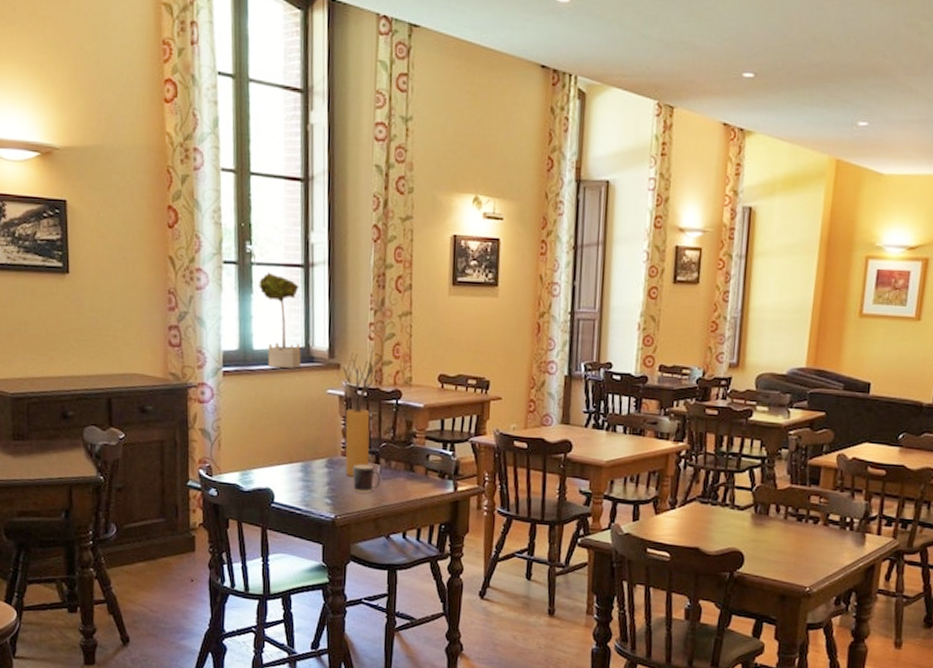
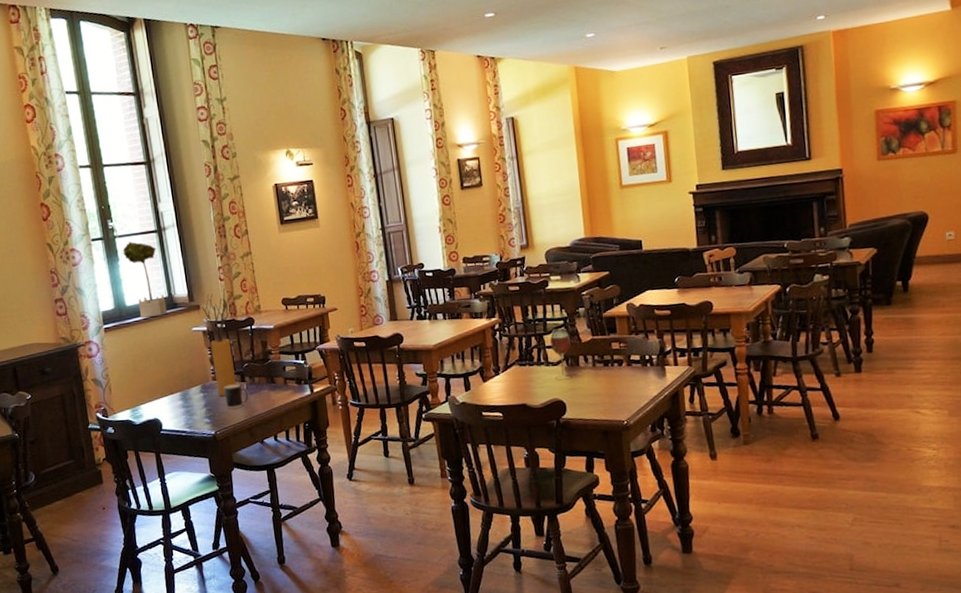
wineglass: none [738,467,765,529] -> present [550,328,572,381]

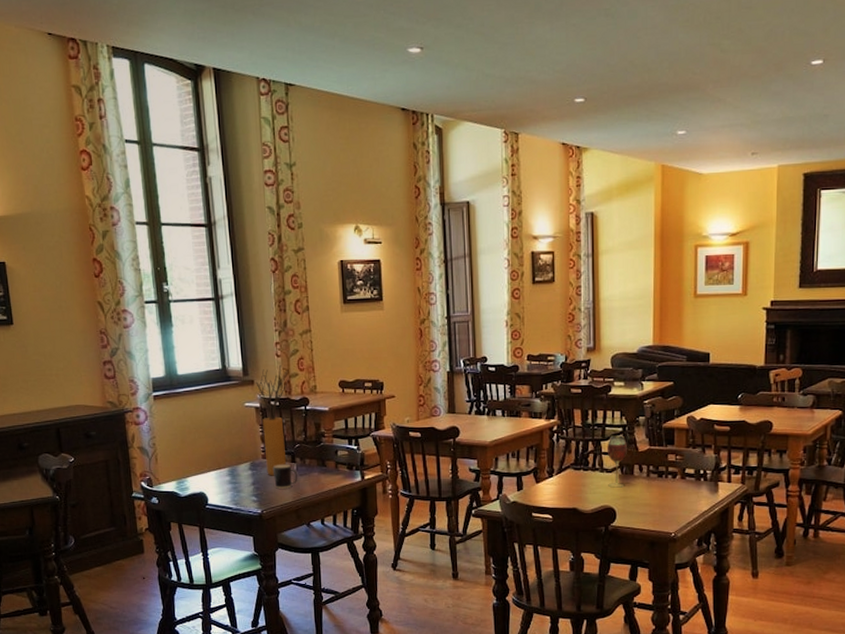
potted tree: present [123,241,167,318] -> none [177,307,220,388]

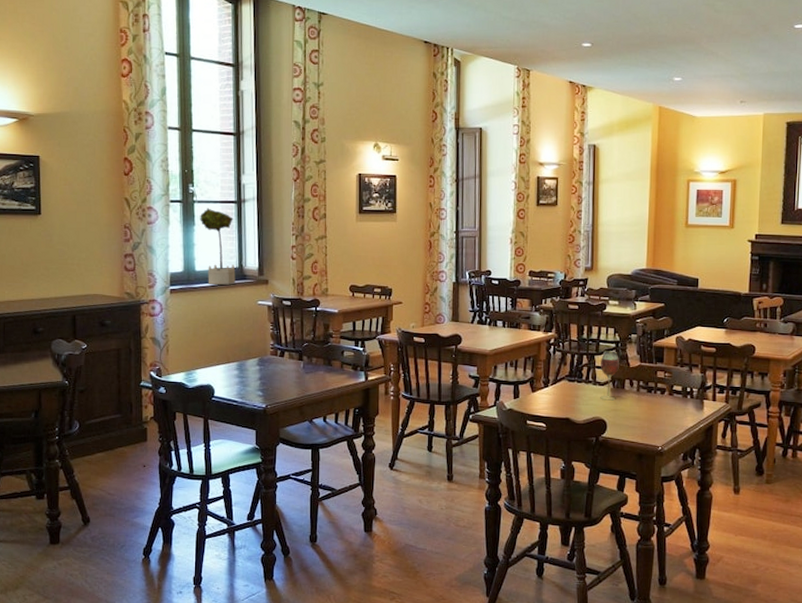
potted tree: none [177,307,220,388] -> present [200,208,236,285]
vase: present [256,365,289,476] -> none [270,267,303,373]
mug: present [272,464,298,489] -> none [280,361,304,385]

